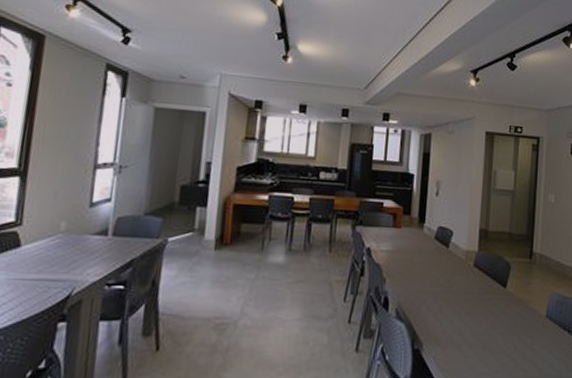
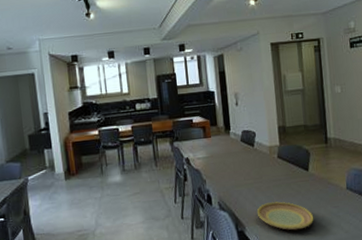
plate: none [440,318,505,359] -> present [257,201,314,231]

